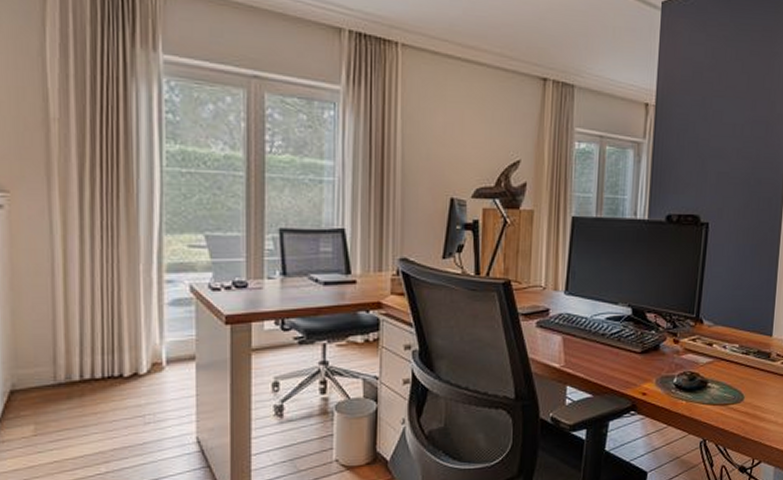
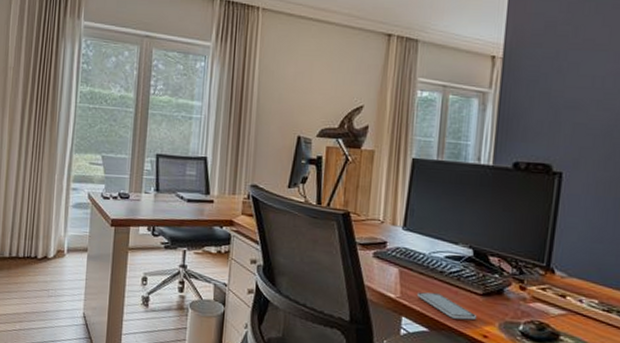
smartphone: none [580,356,637,381] -> present [416,292,477,320]

